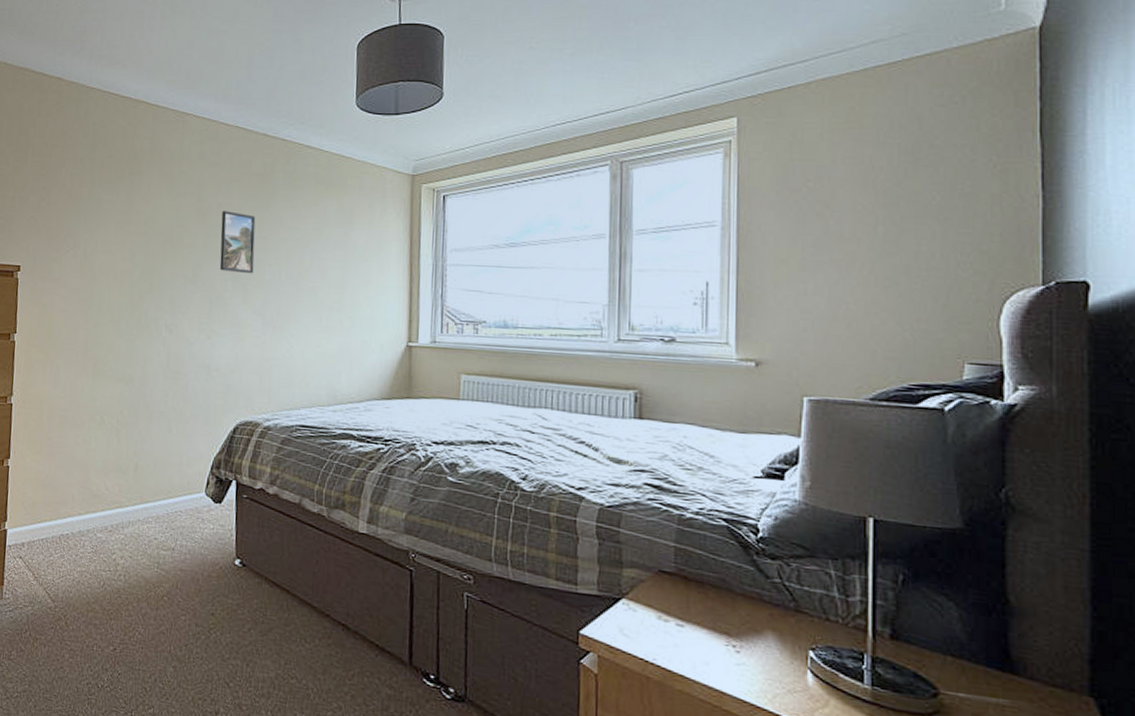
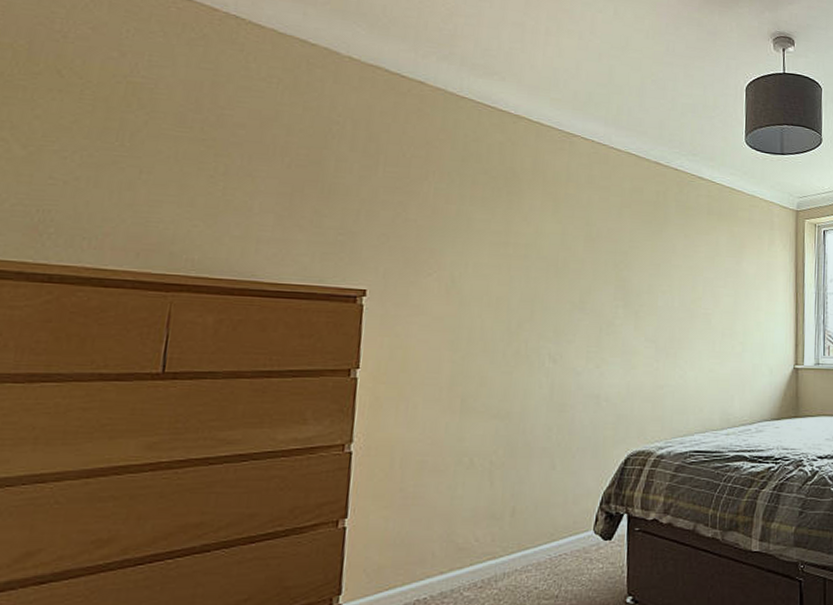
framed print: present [219,211,256,274] -> none [609,236,648,301]

